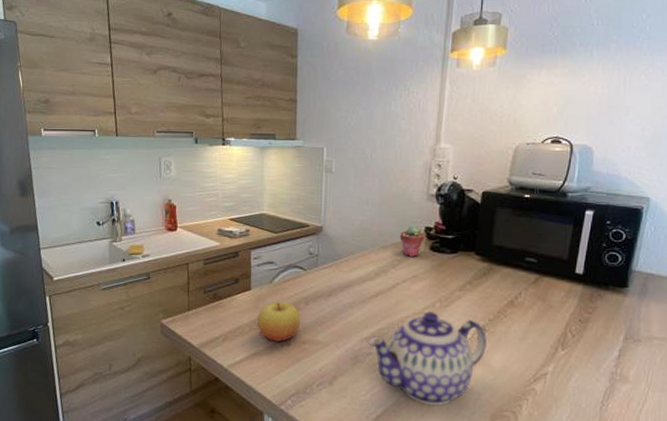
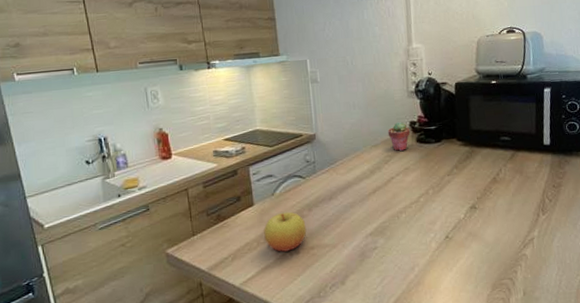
teapot: present [367,310,487,406] -> none [371,198,480,288]

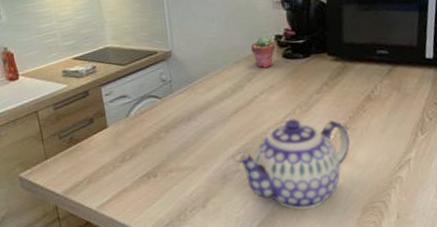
apple: present [264,212,307,252] -> none [119,134,165,175]
teapot: none [371,198,480,288] -> present [233,118,351,211]

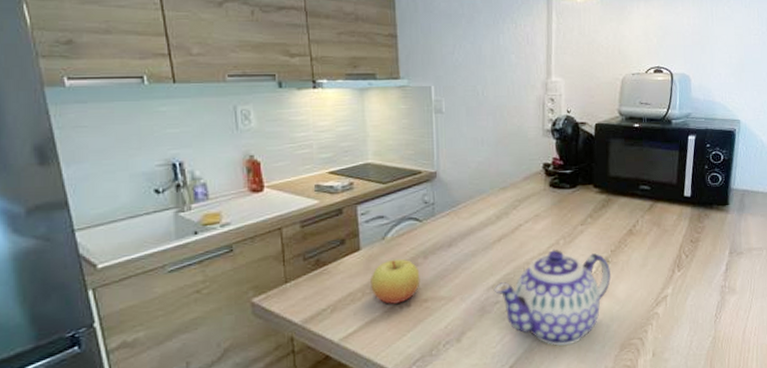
apple: none [119,134,165,175] -> present [370,259,420,304]
potted succulent: present [250,35,276,68] -> none [518,162,543,196]

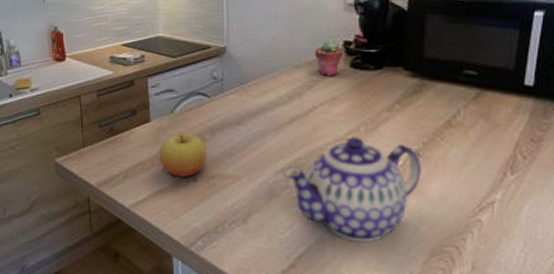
potted succulent: none [518,162,543,196] -> present [314,39,343,76]

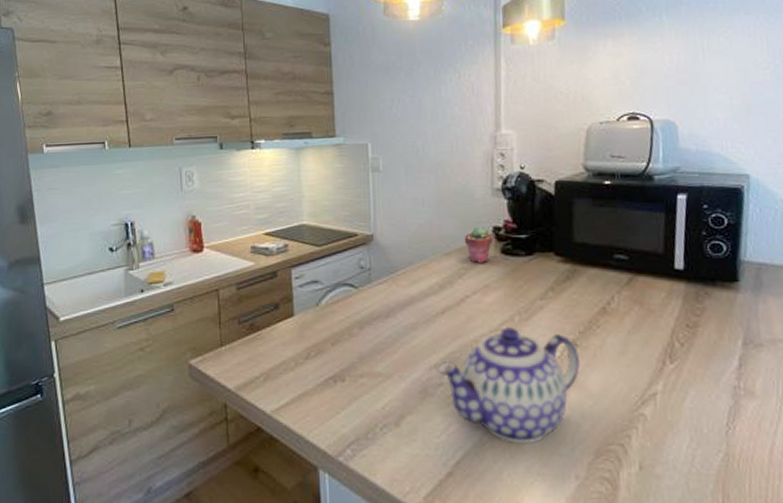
apple: present [159,133,207,177] -> none [304,328,356,377]

